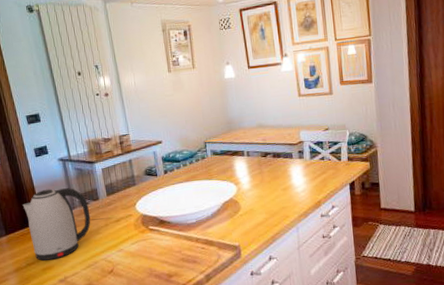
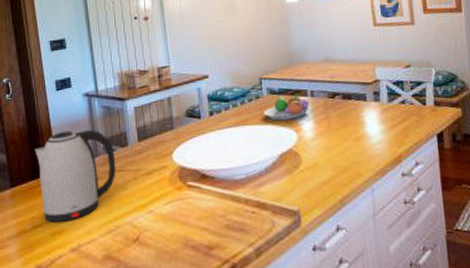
fruit bowl: none [209,153,246,176] -> present [264,93,310,121]

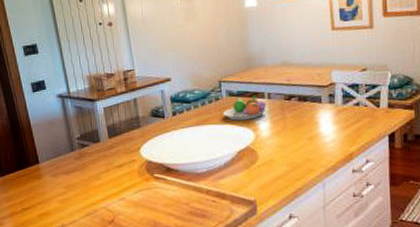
kettle: present [35,130,116,222] -> none [18,128,91,206]

